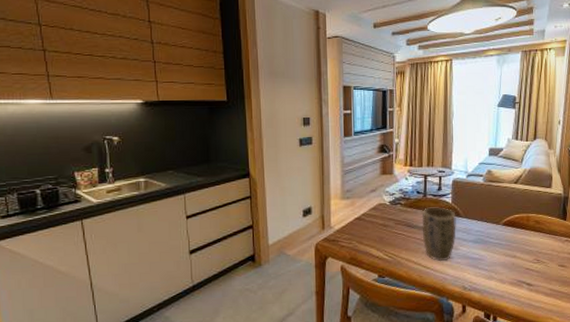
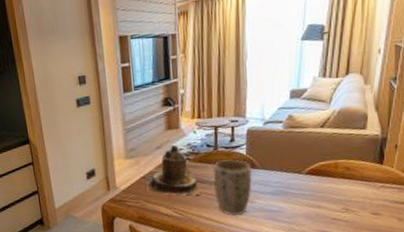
teapot: none [359,189,410,239] -> present [145,144,201,196]

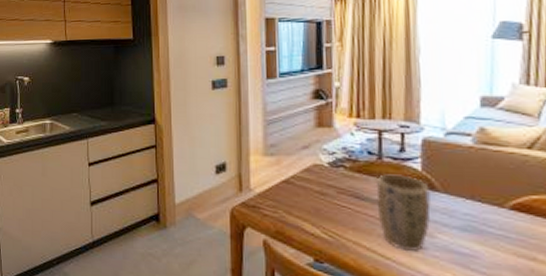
teapot: present [145,144,201,196] -> none [287,146,360,215]

